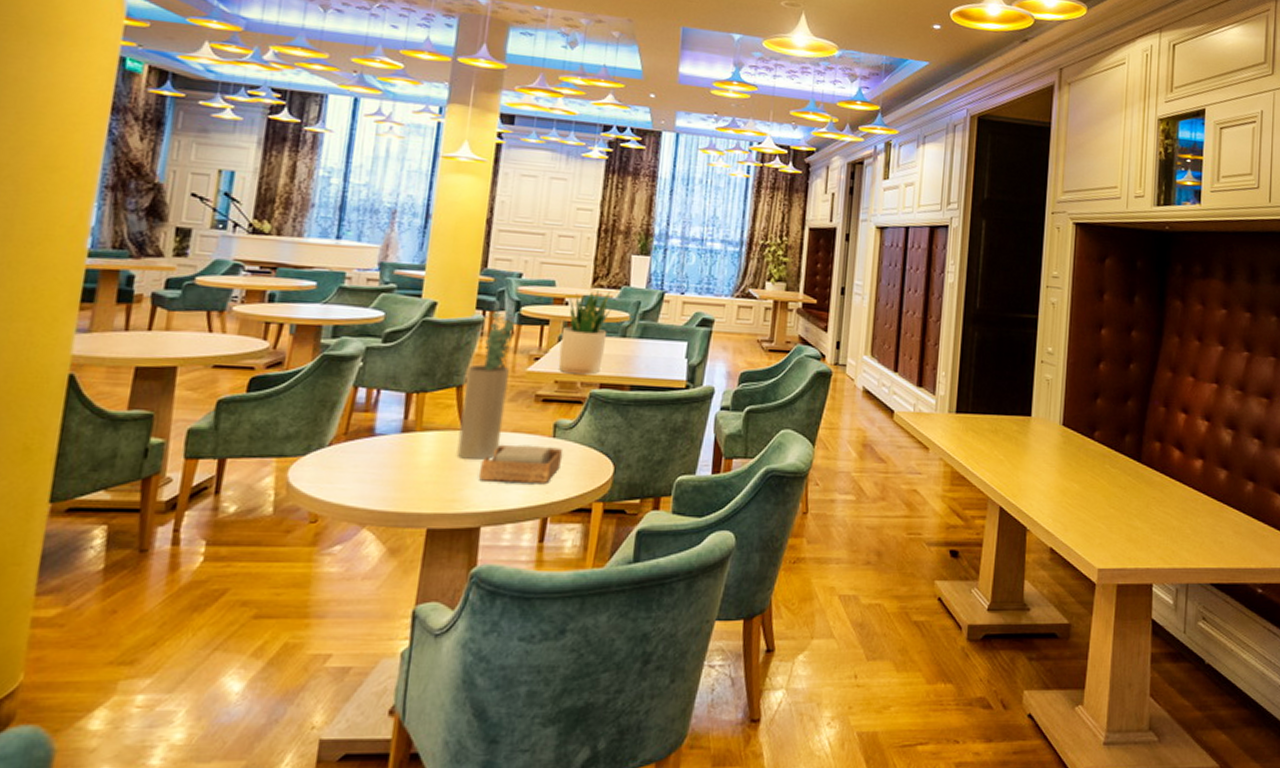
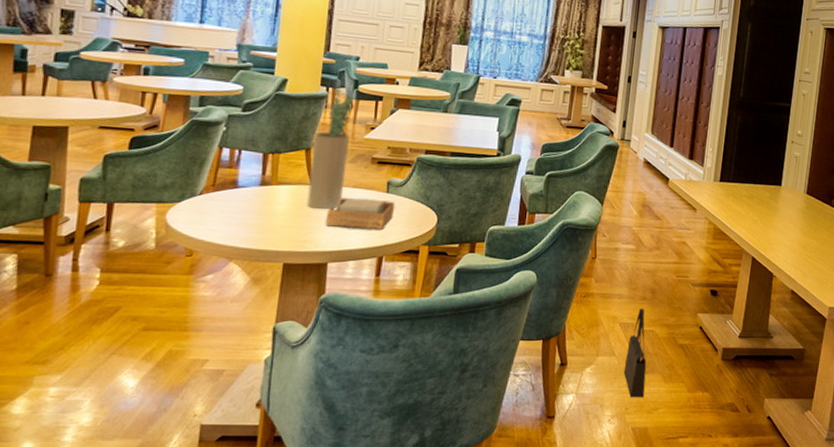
planter: present [558,290,612,375] -> none [390,73,435,143]
tote bag: none [845,576,874,692] -> present [623,309,647,397]

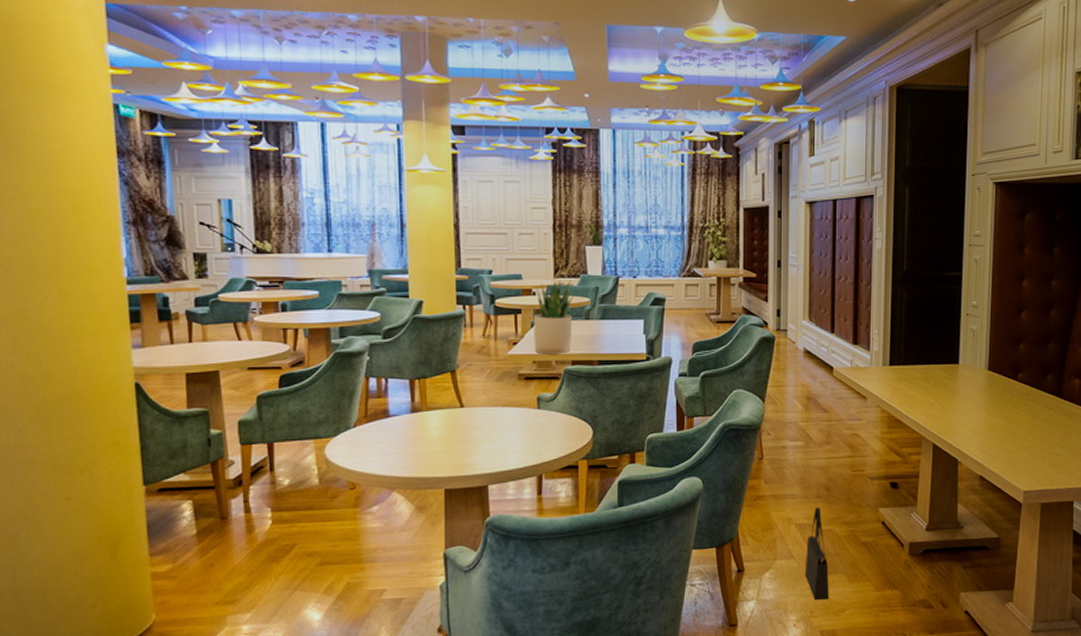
vase: present [307,83,355,209] -> none [457,300,495,431]
napkin holder: present [325,198,396,231] -> none [480,416,548,448]
planter: none [390,73,435,143] -> present [533,280,574,355]

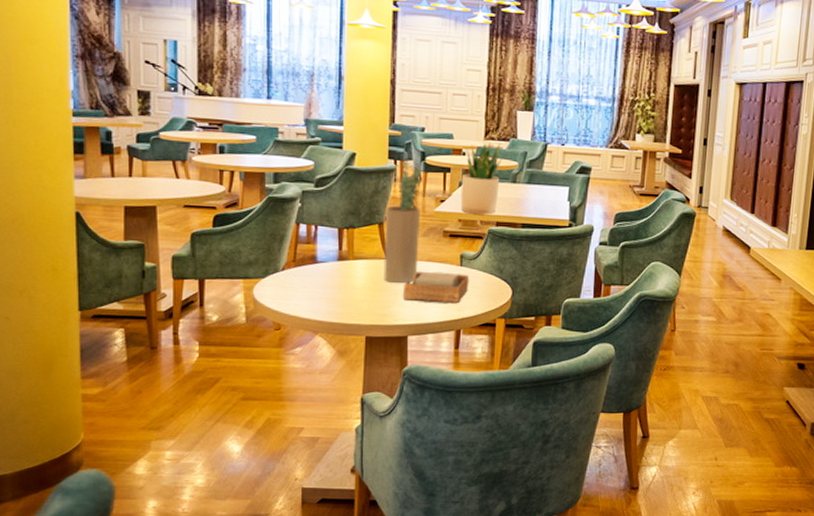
vase: none [457,300,495,431] -> present [383,156,423,283]
napkin holder: none [480,416,548,448] -> present [402,271,470,304]
tote bag: present [804,508,829,600] -> none [707,382,731,471]

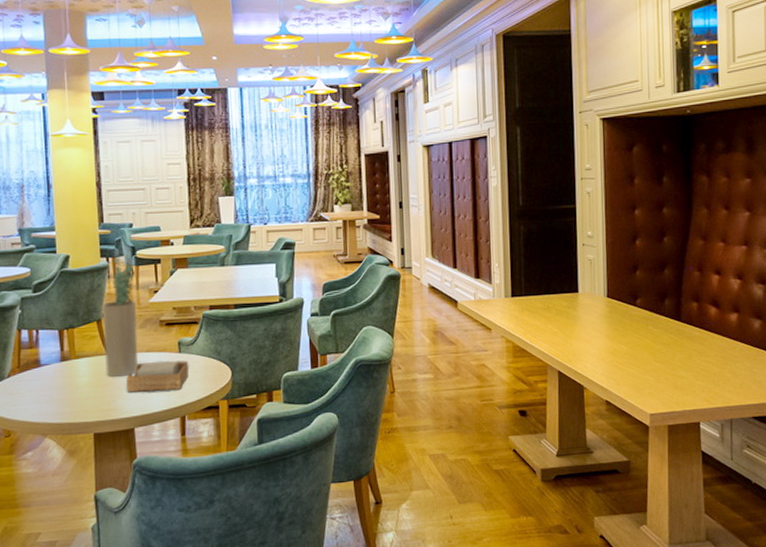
planter: present [460,142,502,215] -> none [172,229,209,301]

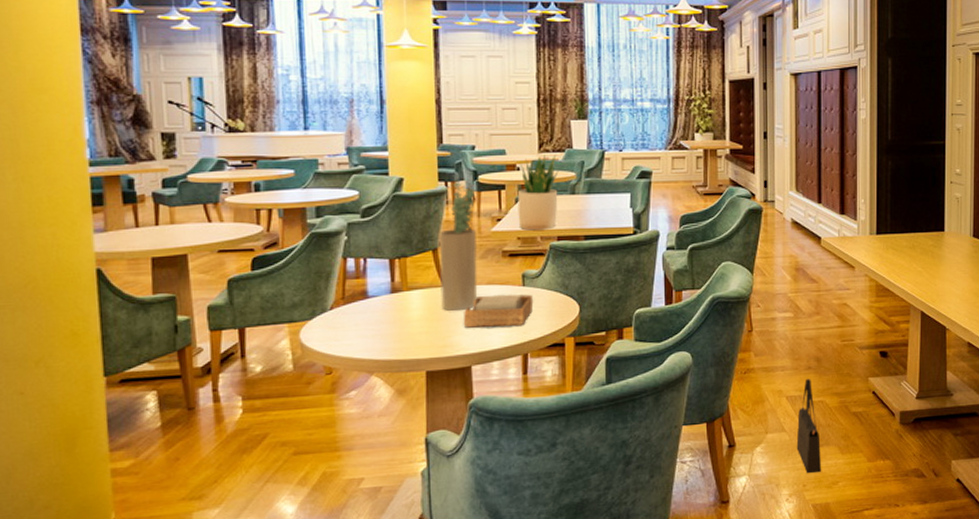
planter: none [172,229,209,301] -> present [517,154,559,231]
tote bag: none [440,438,465,529] -> present [796,379,821,473]

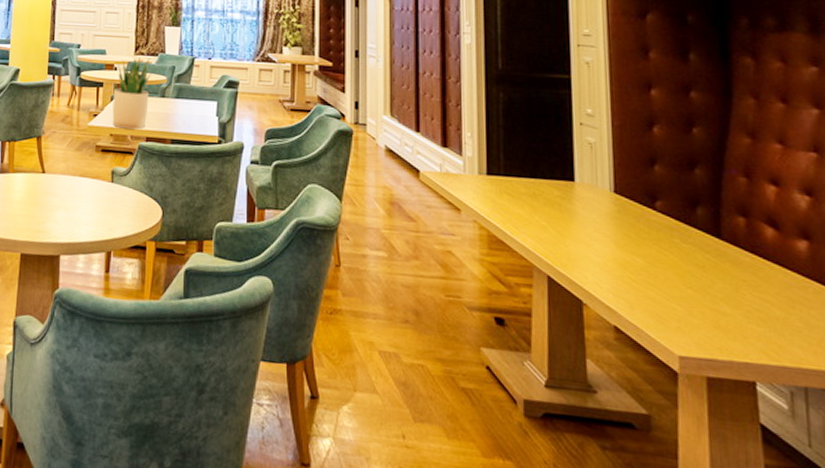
vase: present [439,176,478,311] -> none [39,71,78,199]
napkin holder: present [463,294,534,328] -> none [56,187,120,223]
tote bag: present [796,379,821,473] -> none [391,334,421,455]

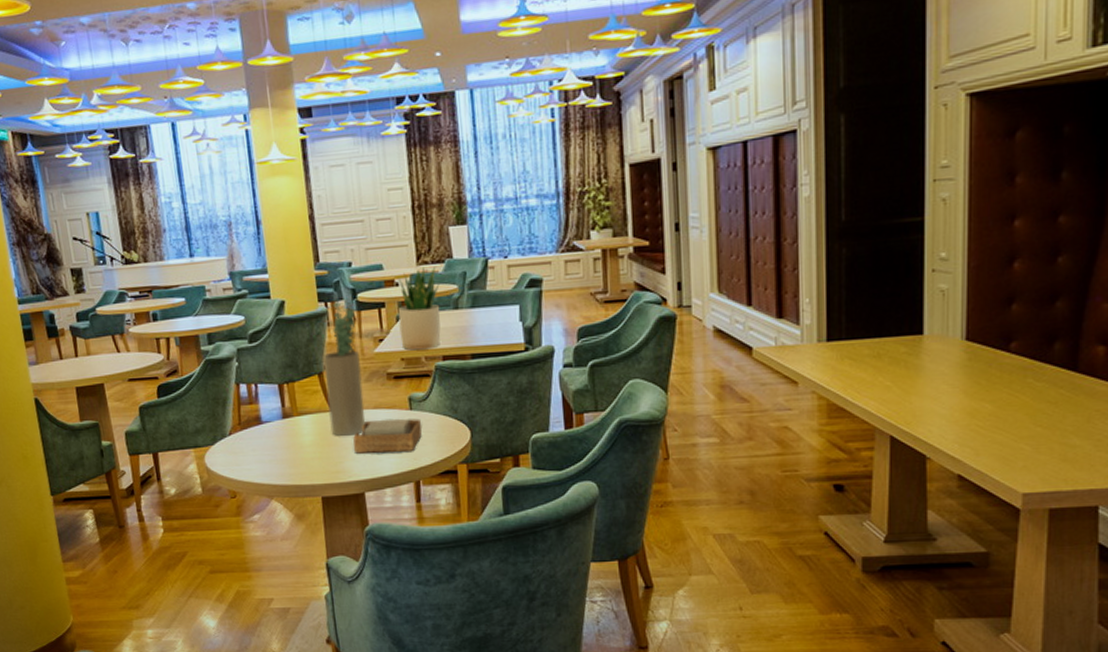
vase: none [39,71,78,199] -> present [322,296,366,436]
napkin holder: none [56,187,120,223] -> present [353,418,423,454]

